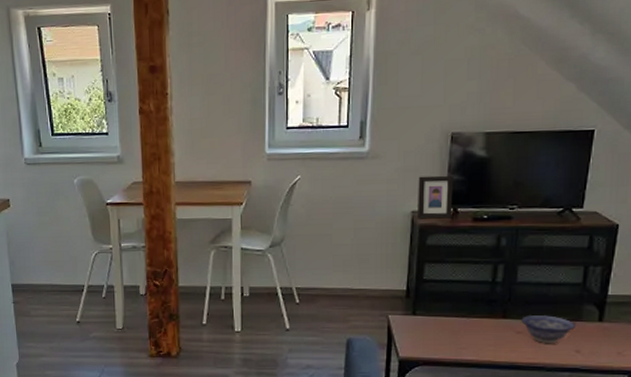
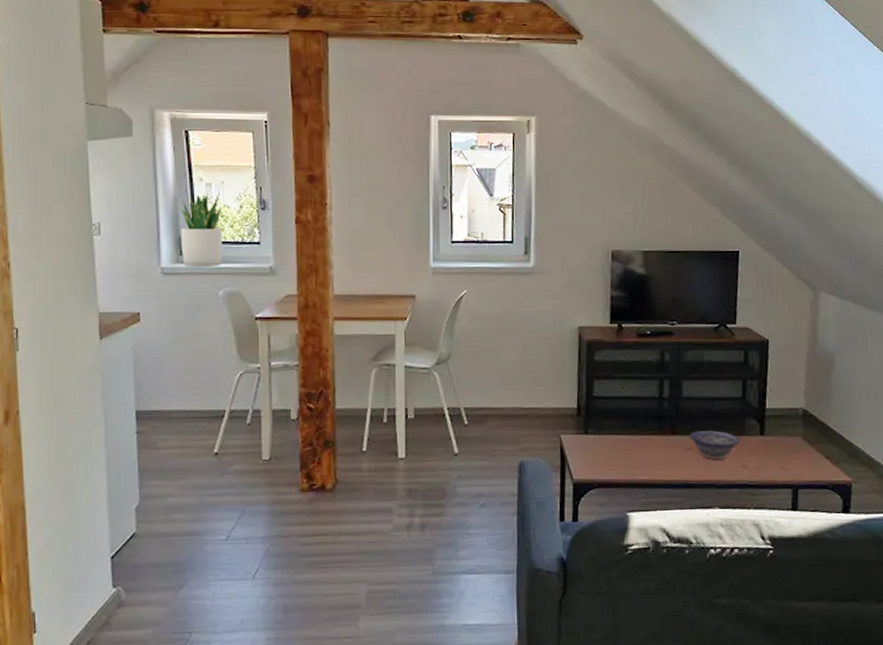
planter: none [38,84,76,158] -> present [180,190,223,268]
picture frame: present [418,175,453,219] -> none [583,291,618,335]

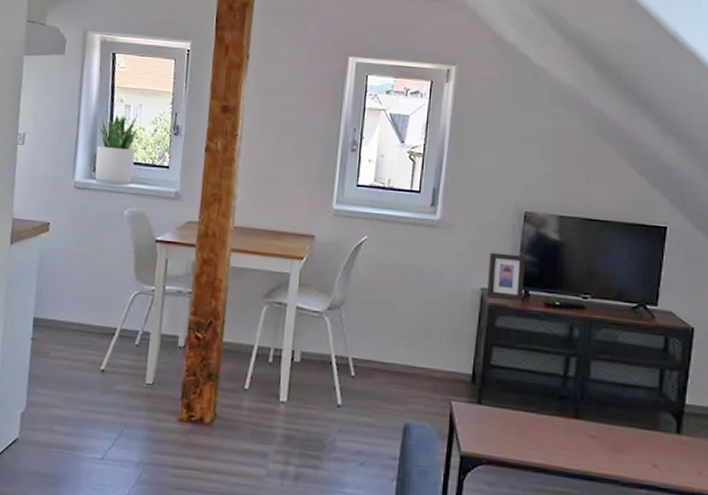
picture frame: none [583,291,618,335] -> present [487,252,525,301]
decorative bowl: present [689,430,740,459] -> none [594,418,652,454]

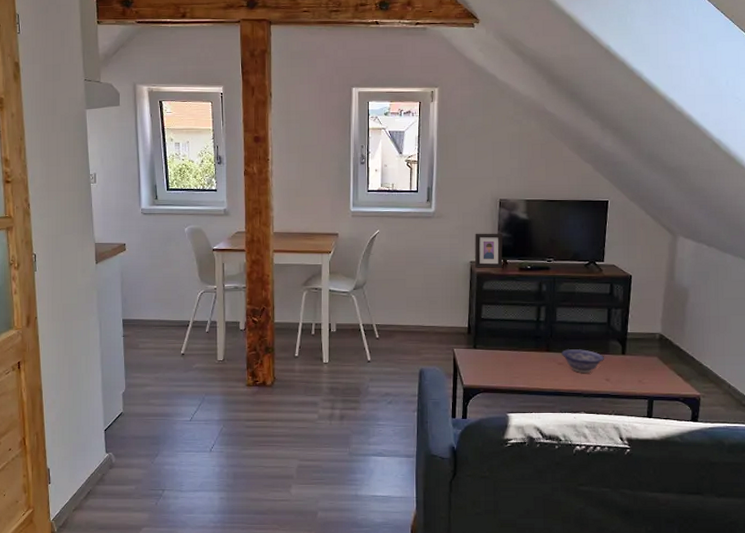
planter: present [95,111,139,186] -> none [156,148,188,210]
decorative bowl: none [594,418,652,454] -> present [561,349,604,373]

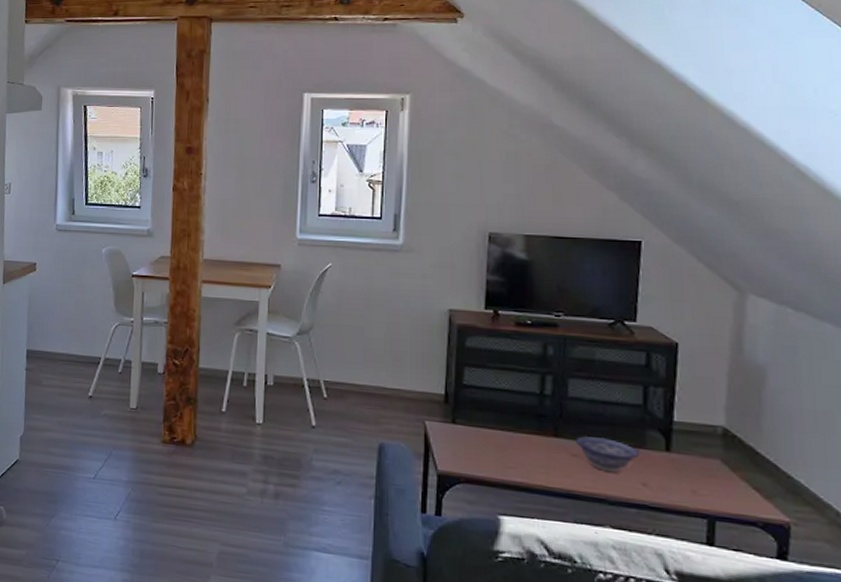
picture frame: present [475,233,503,268] -> none [455,274,493,321]

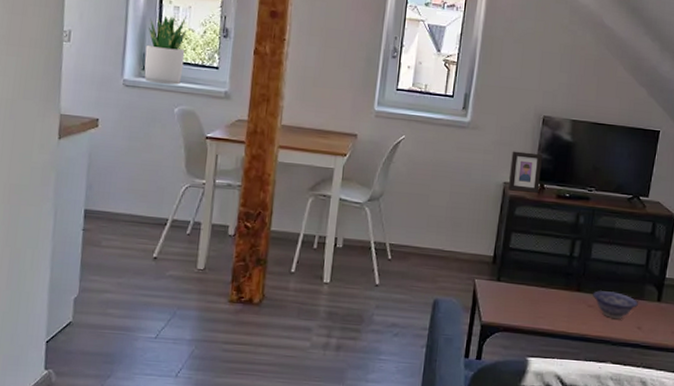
planter: none [73,158,111,227] -> present [144,13,188,85]
picture frame: none [455,274,493,321] -> present [509,151,542,193]

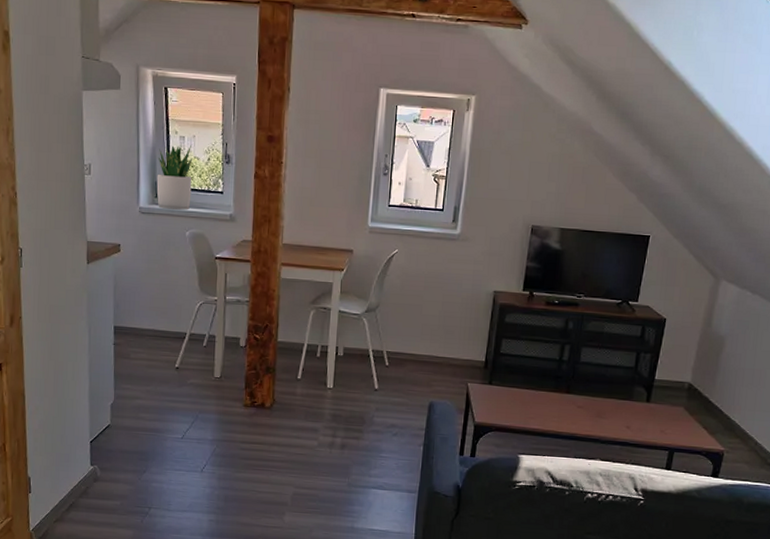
picture frame: present [509,151,542,193] -> none [499,260,531,300]
decorative bowl: present [593,290,638,319] -> none [582,392,627,419]

